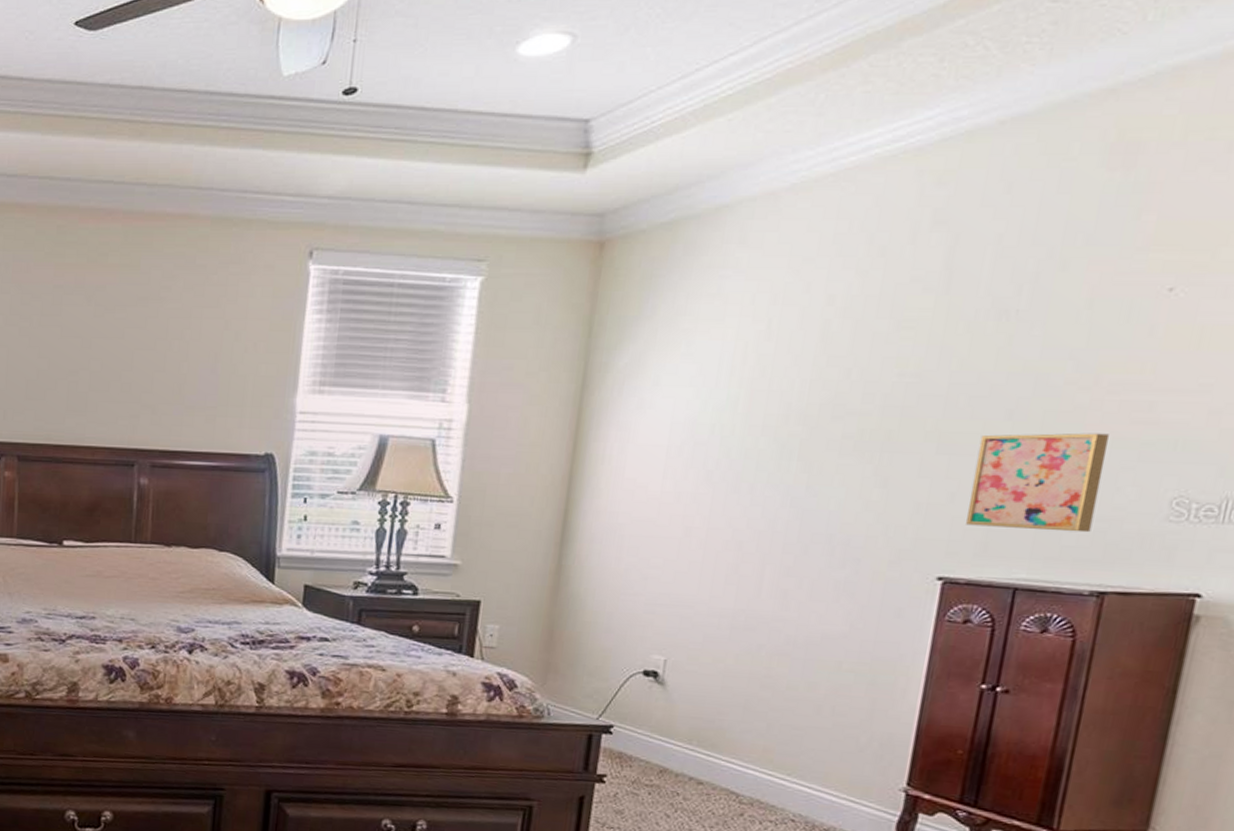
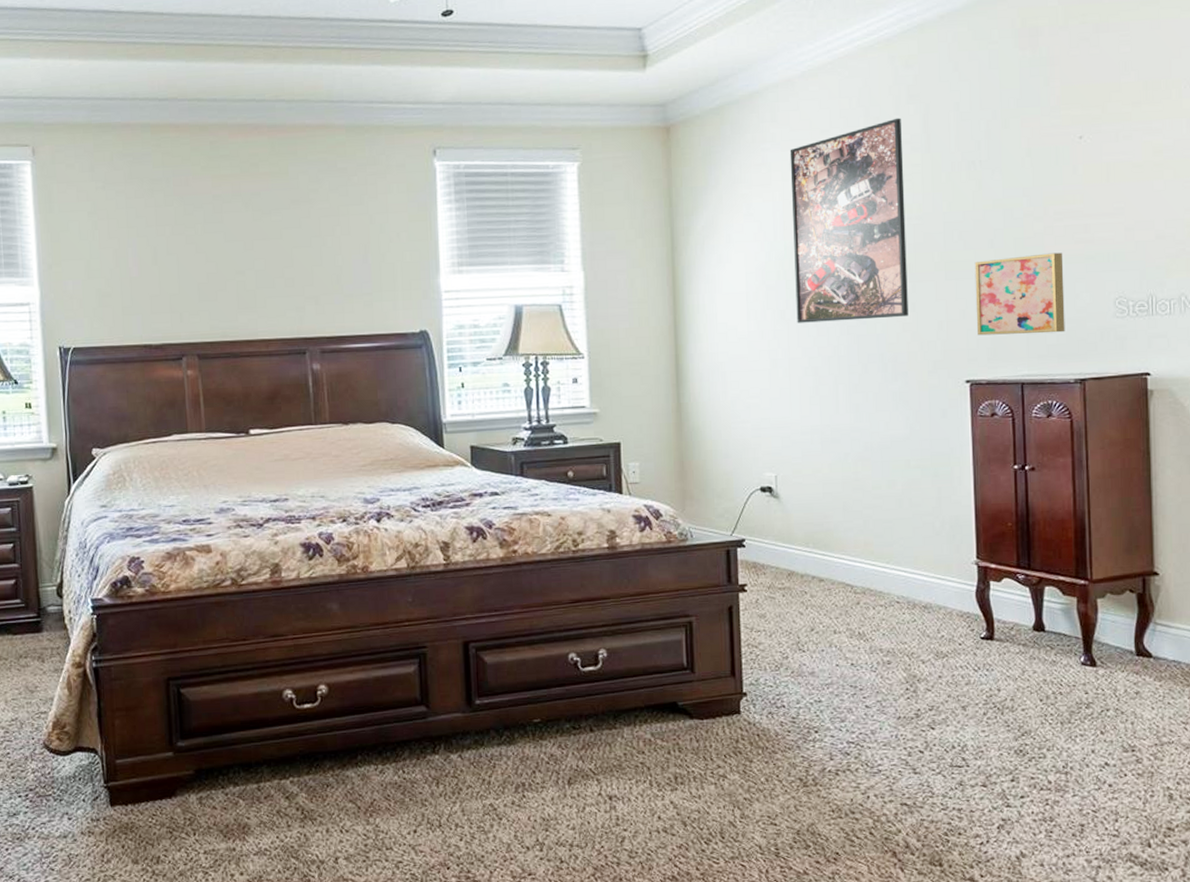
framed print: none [726,248,917,493] -> present [789,117,908,323]

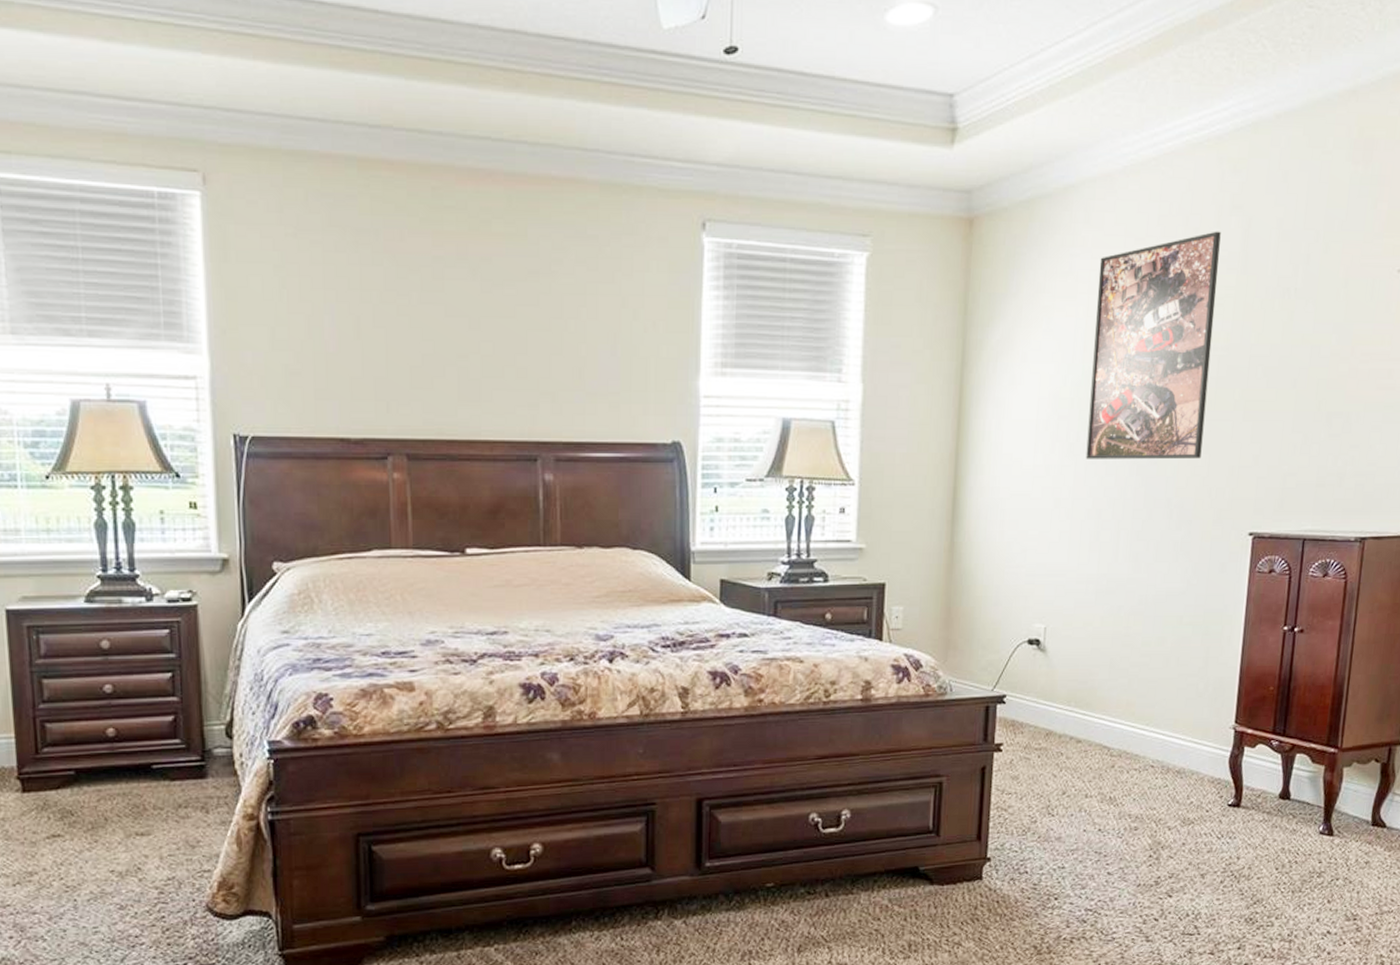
wall art: present [974,252,1065,336] -> none [1267,398,1363,486]

